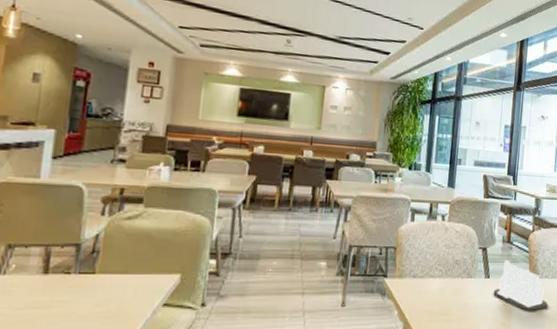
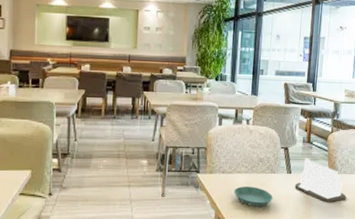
saucer: none [425,293,469,318] -> present [233,186,273,207]

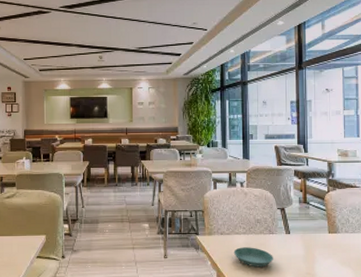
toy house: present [295,158,346,203] -> none [295,218,351,263]

